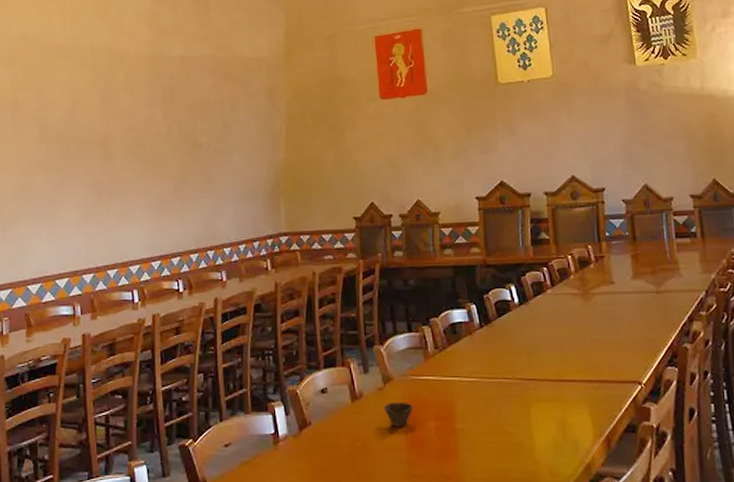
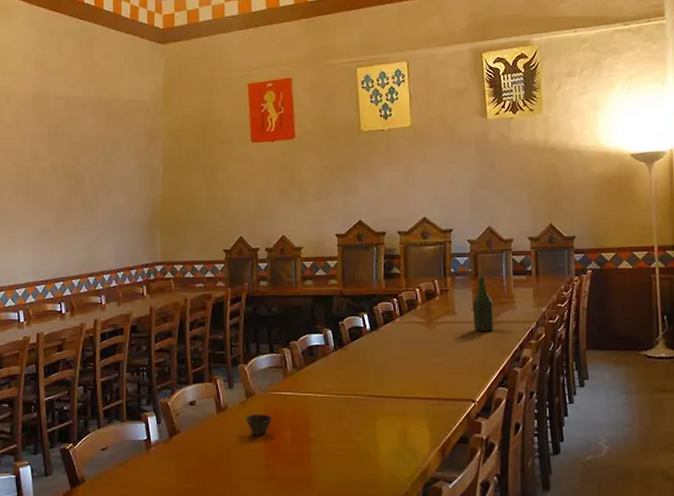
bottle: none [632,240,659,304] -> present [473,277,495,332]

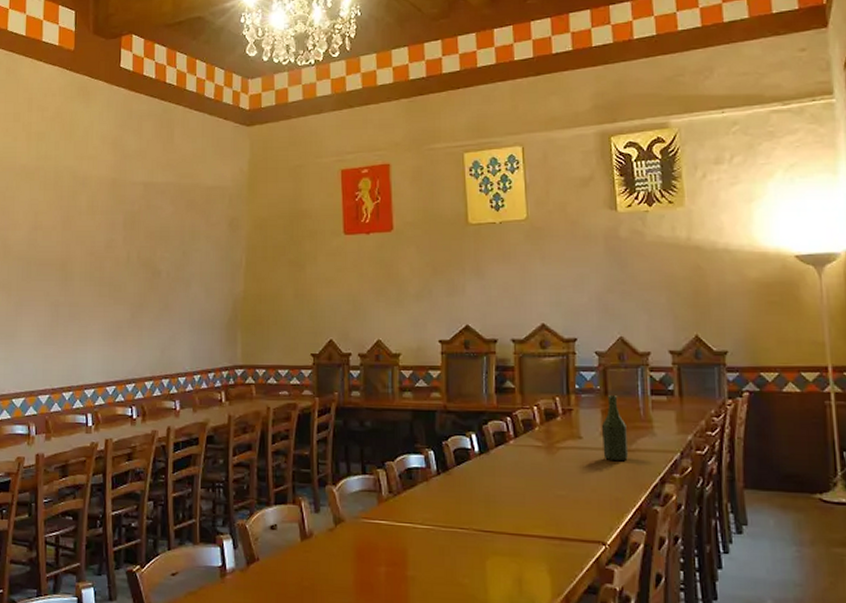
cup: present [245,414,273,436] -> none [333,543,365,570]

